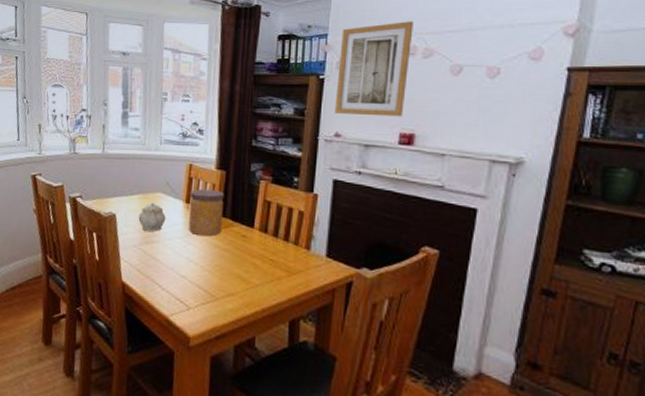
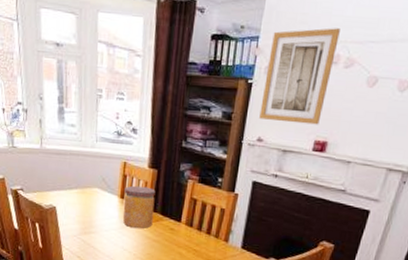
teapot: present [138,202,166,232] -> none [77,197,103,223]

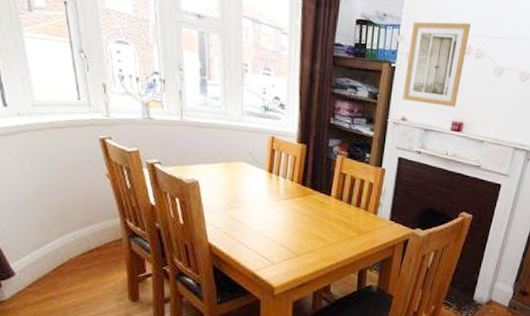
jar: present [123,185,156,229] -> none [271,160,305,203]

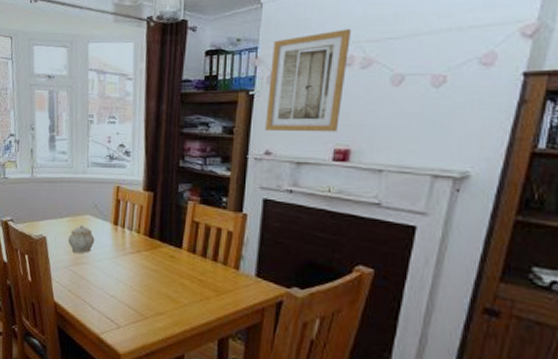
teapot: none [222,171,250,198] -> present [68,225,95,253]

